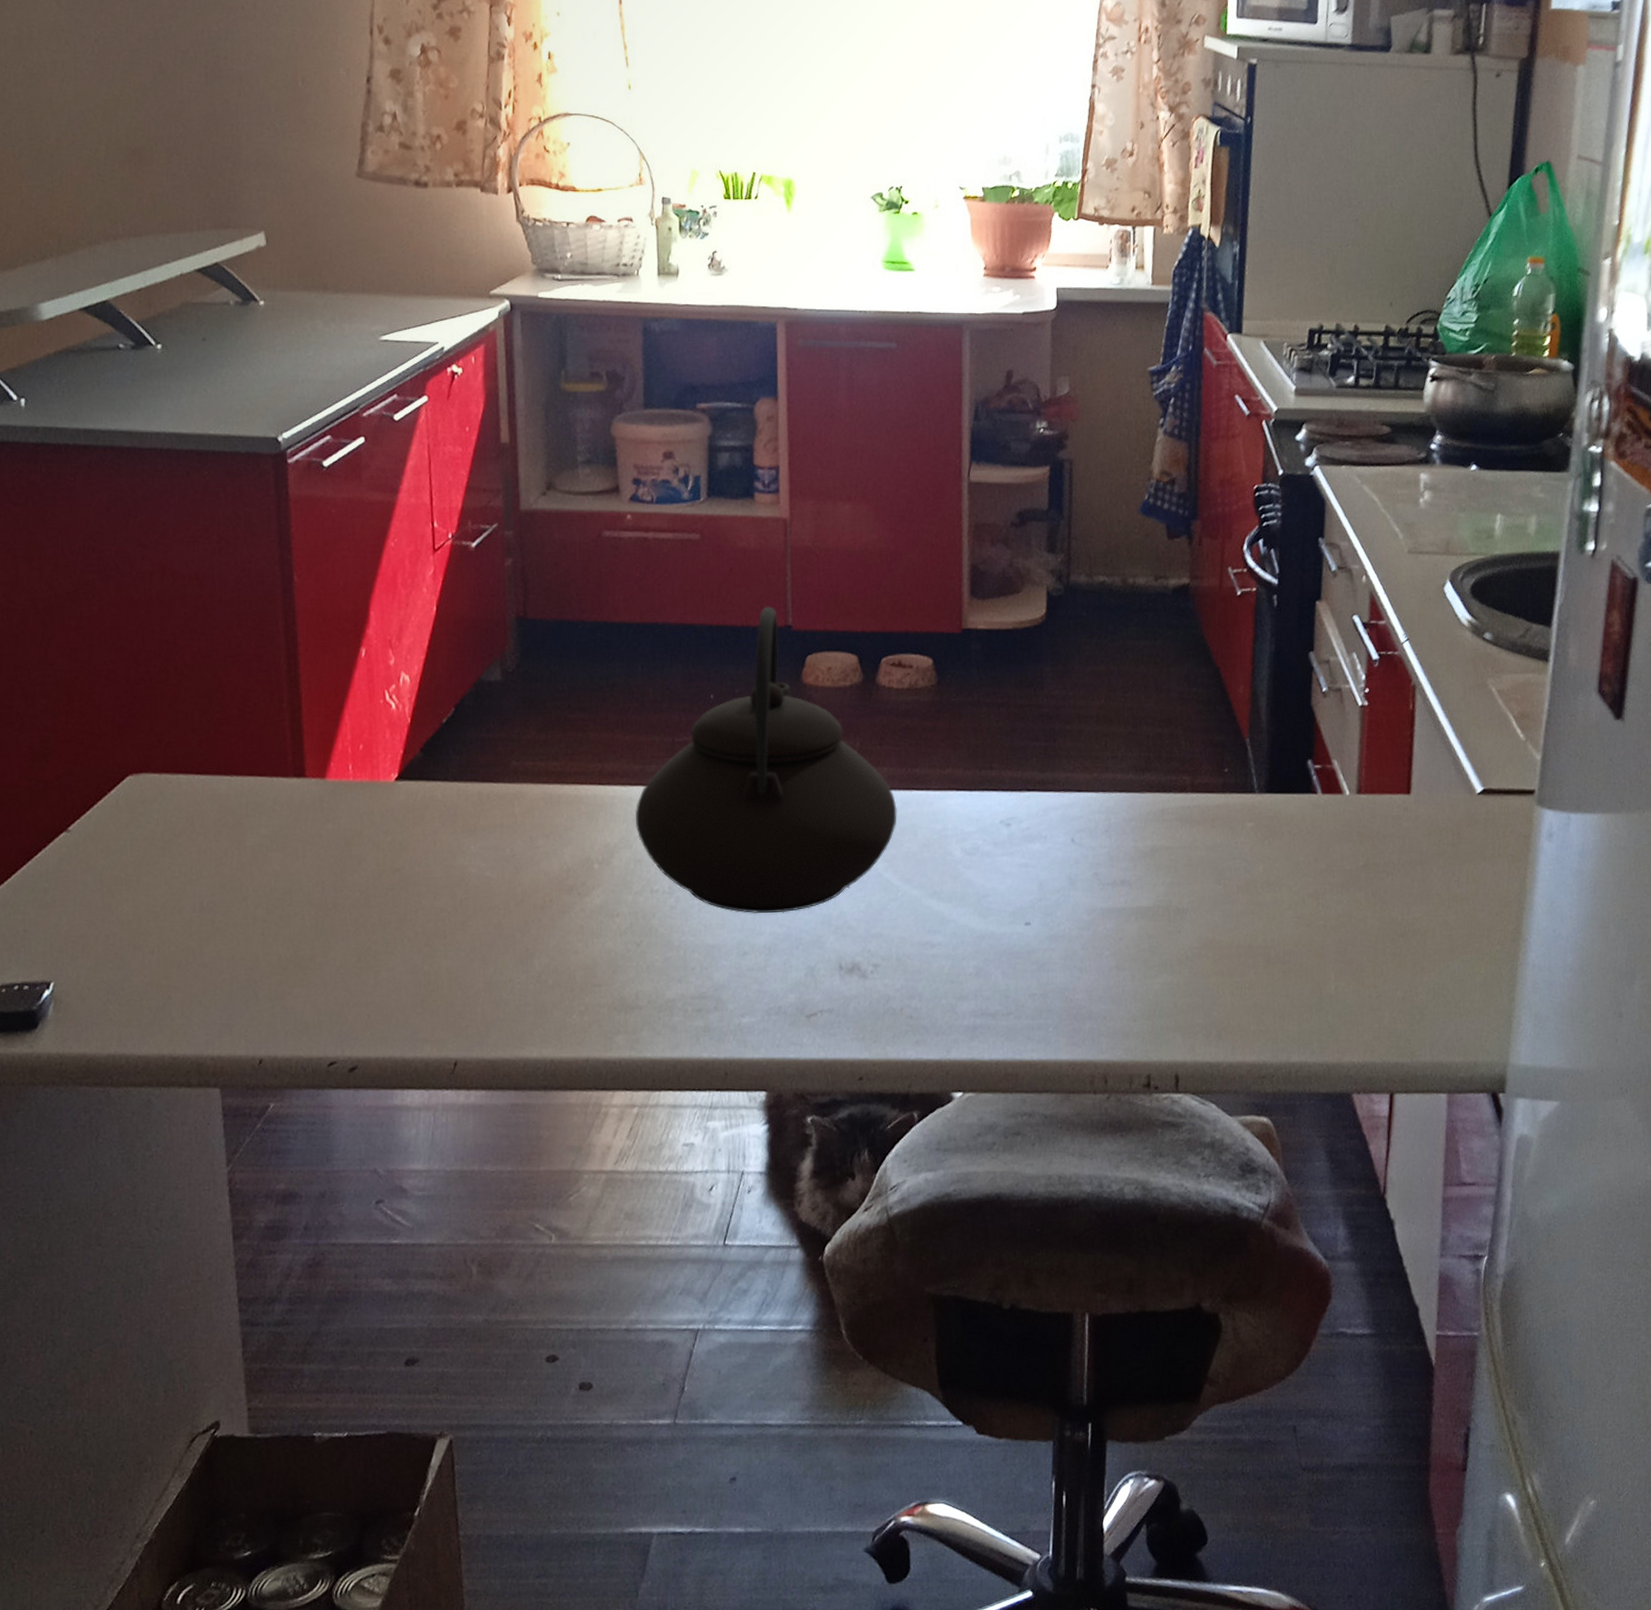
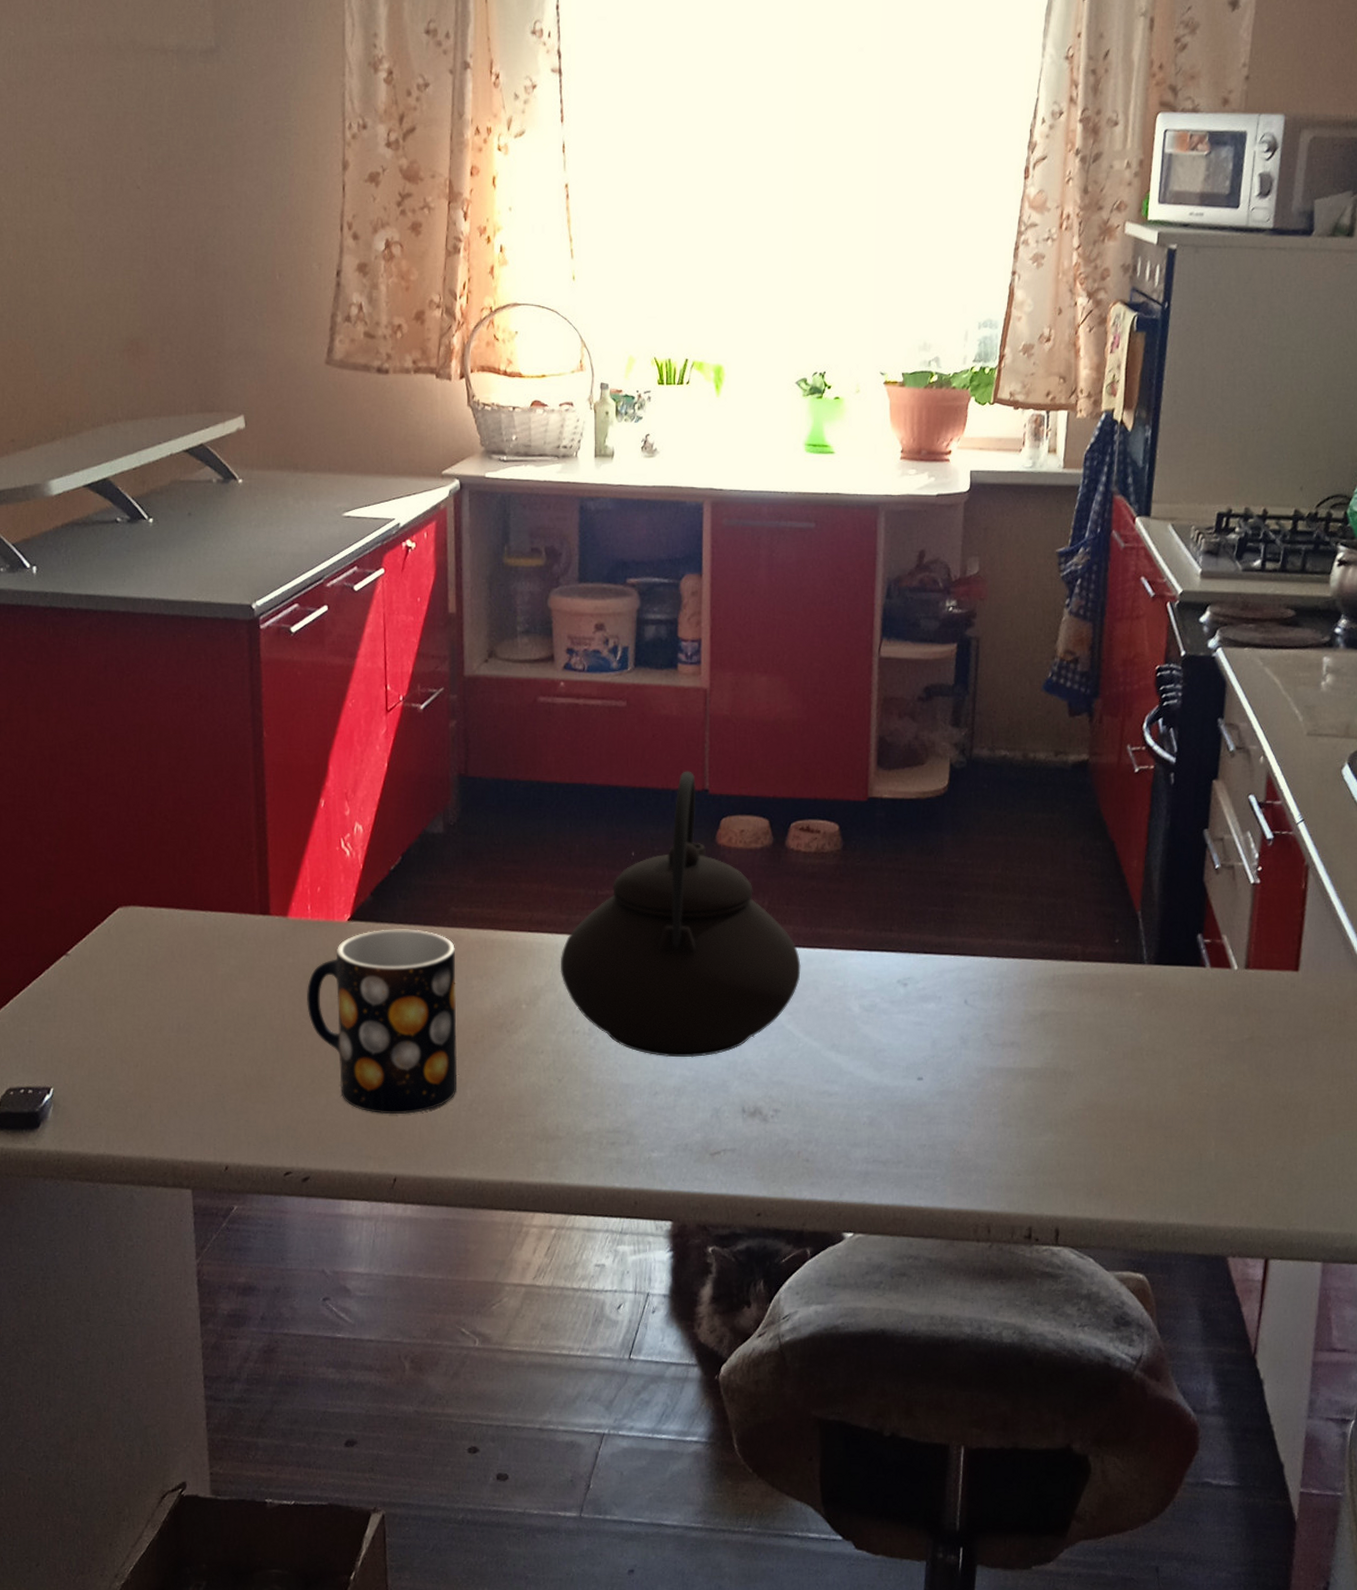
mug: none [350,787,524,992] -> present [307,929,458,1114]

